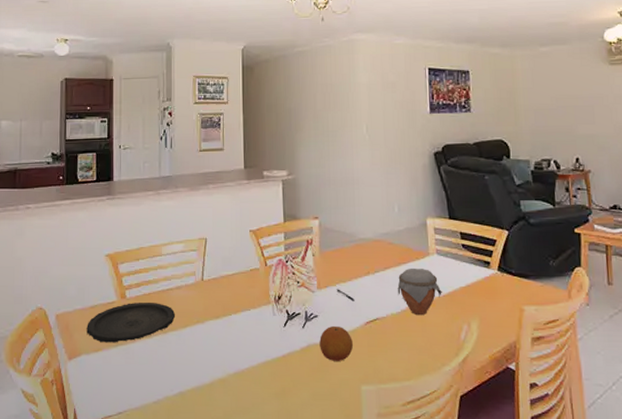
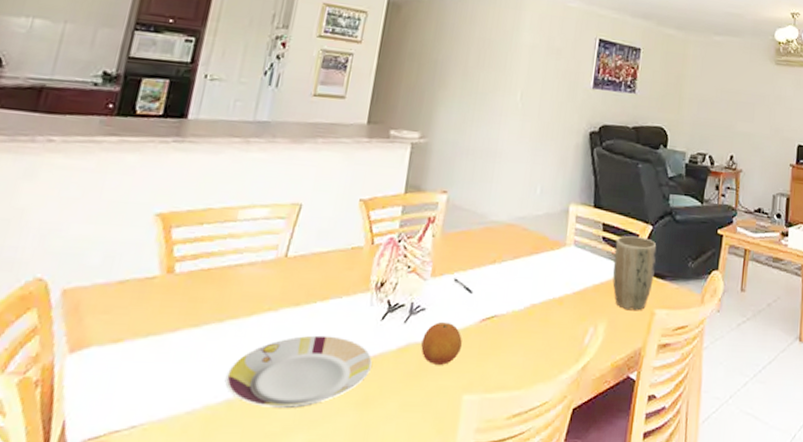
plate: present [87,303,175,343] -> none [105,279,240,332]
plate: none [177,341,283,399] -> present [226,335,372,409]
jar: present [397,269,442,316] -> none [523,260,573,315]
plant pot: none [475,241,518,309] -> present [612,235,657,311]

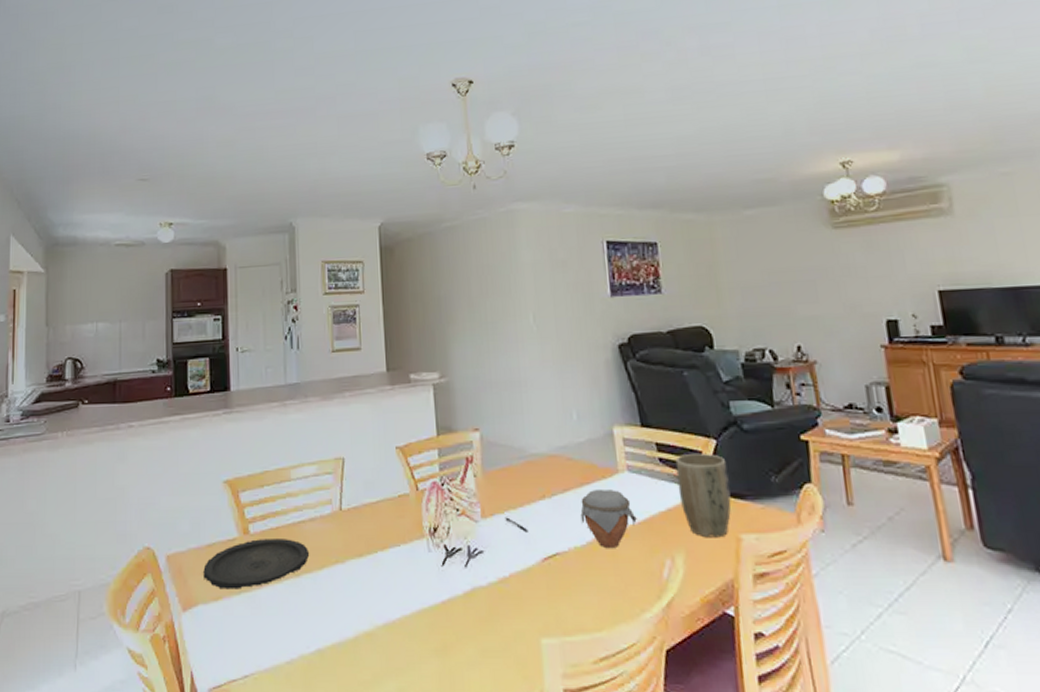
plate: none [105,279,240,332] -> present [203,539,309,589]
plate: present [226,335,372,409] -> none [313,584,443,657]
fruit: present [421,321,462,365] -> none [486,563,529,608]
jar: none [523,260,573,315] -> present [580,490,637,549]

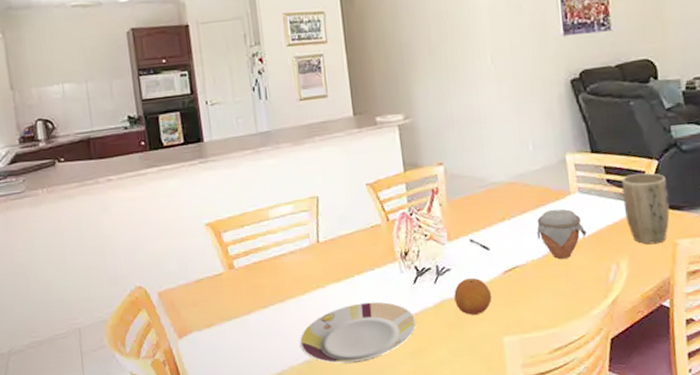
plate: present [203,539,309,589] -> none [194,270,291,317]
plate: none [313,584,443,657] -> present [300,302,416,364]
fruit: none [486,563,529,608] -> present [454,277,492,315]

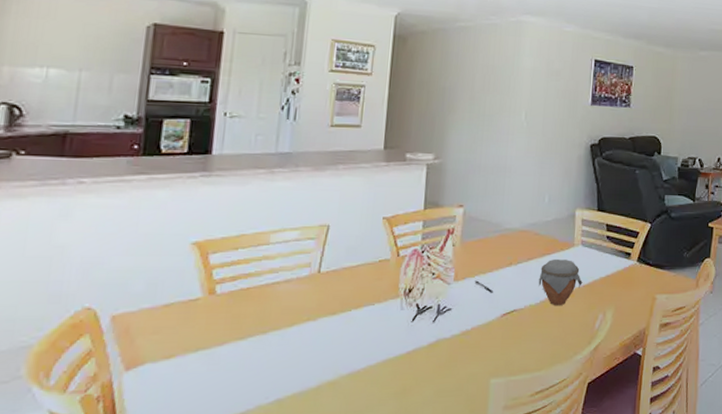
plate: present [300,302,416,364] -> none [275,338,407,404]
fruit: present [454,277,492,315] -> none [450,318,486,356]
plant pot: present [621,172,670,245] -> none [617,233,655,298]

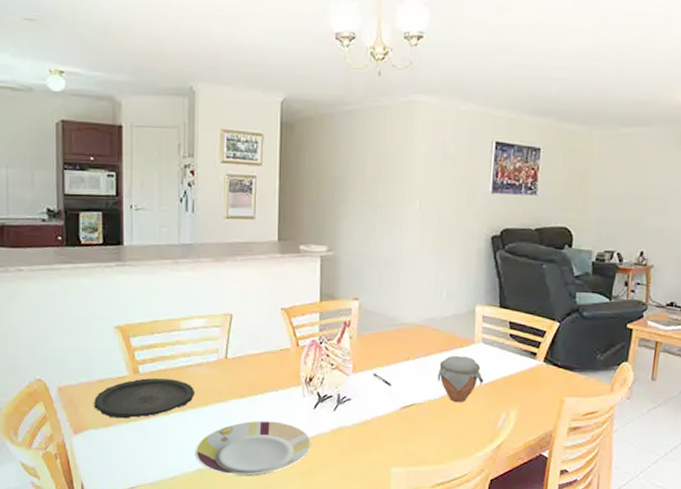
plate: none [155,299,280,348] -> present [94,378,194,419]
plate: none [275,338,407,404] -> present [196,421,311,477]

